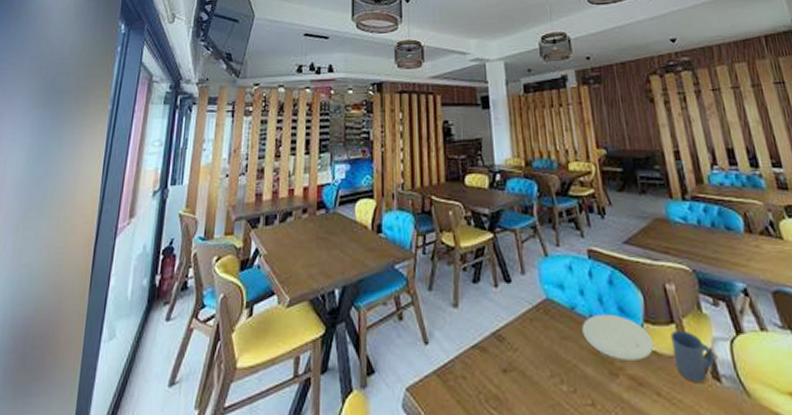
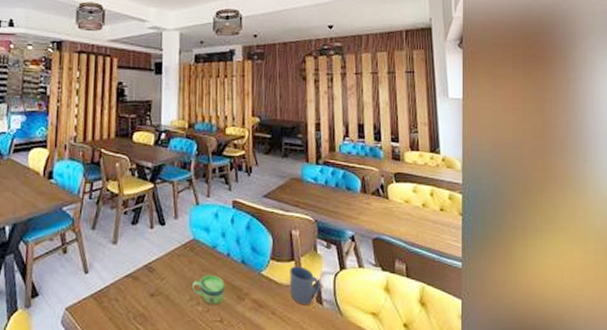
cup: none [550,343,593,384] -> present [191,274,225,306]
plate: present [582,313,655,362] -> none [220,252,276,289]

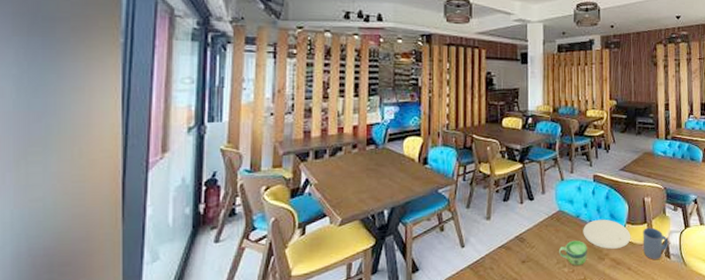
plate: none [220,252,276,289] -> present [583,219,631,250]

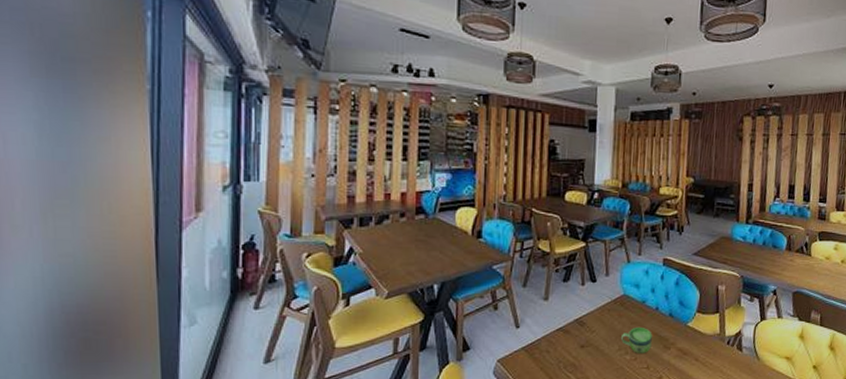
plate: present [583,219,631,250] -> none [648,306,701,339]
mug: present [643,227,669,260] -> none [713,318,742,353]

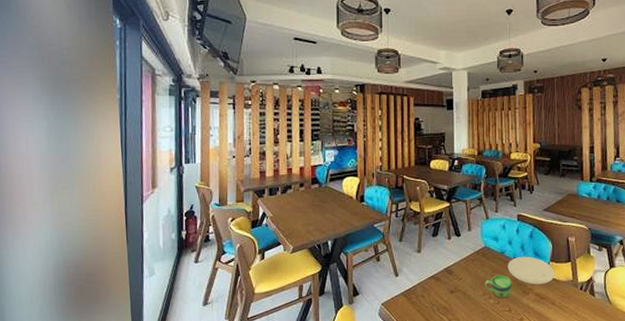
plate: none [648,306,701,339] -> present [507,256,555,285]

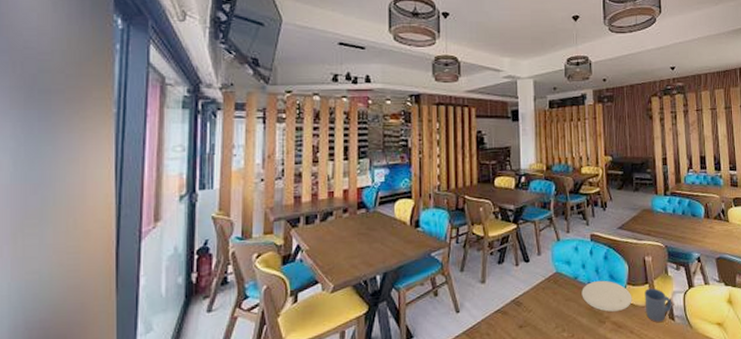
cup: present [484,274,512,299] -> none [556,302,587,331]
mug: none [566,266,593,297] -> present [644,288,672,323]

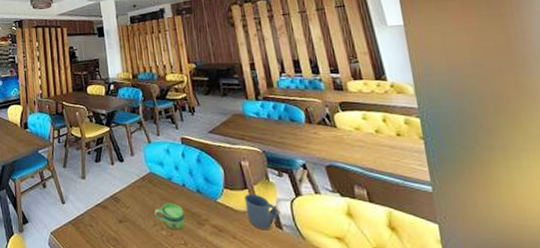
cup: none [556,302,587,331] -> present [154,203,185,231]
plate: present [581,280,632,313] -> none [177,182,232,216]

